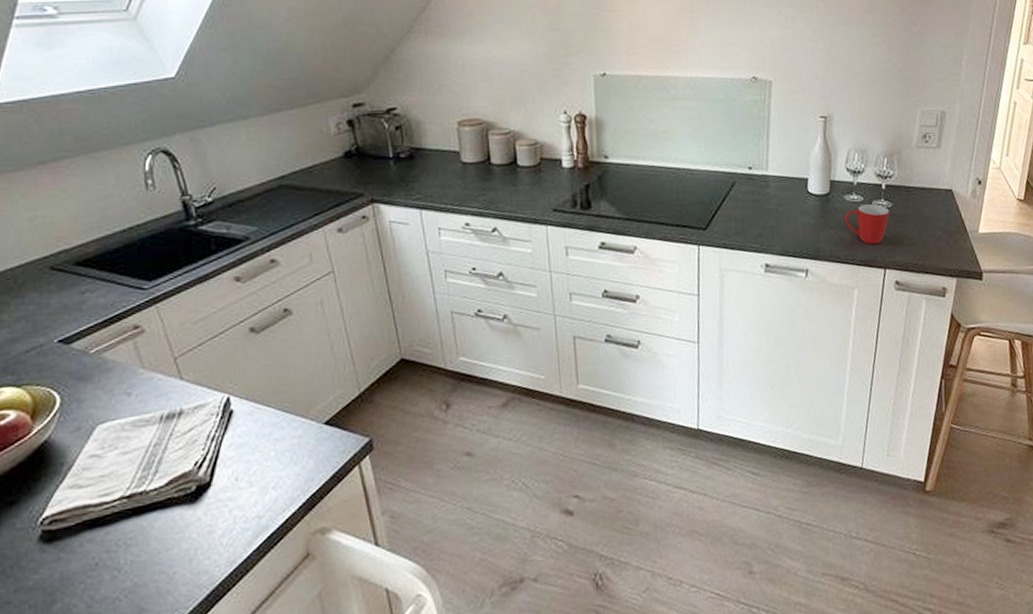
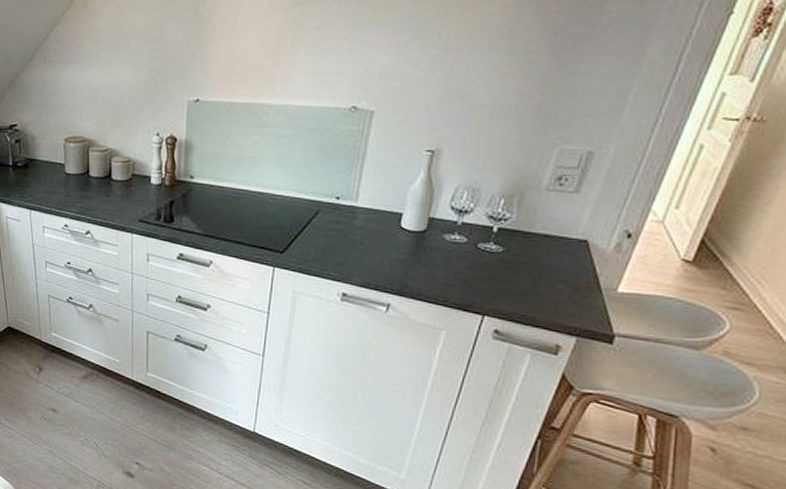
mug: present [845,204,890,245] -> none [441,246,498,289]

